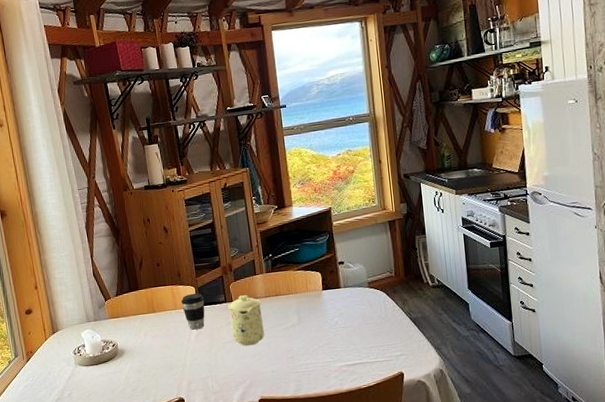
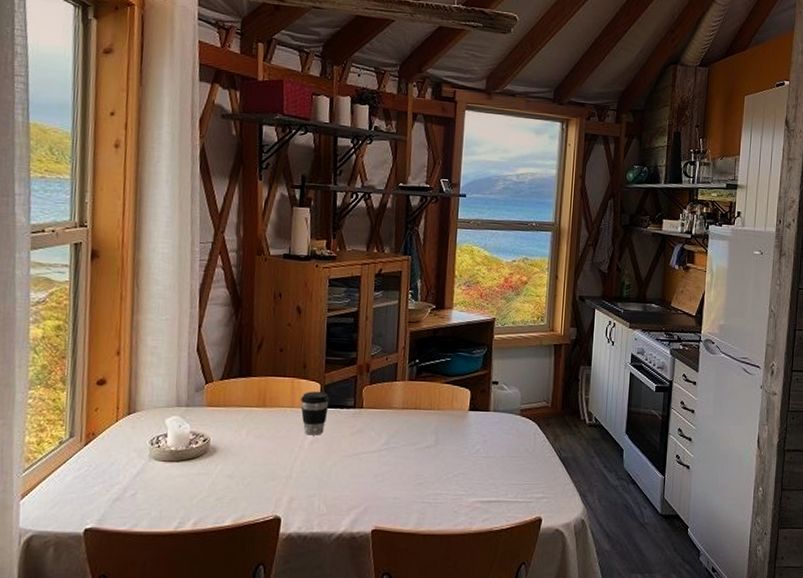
mug: present [228,295,264,346] -> none [355,402,397,464]

